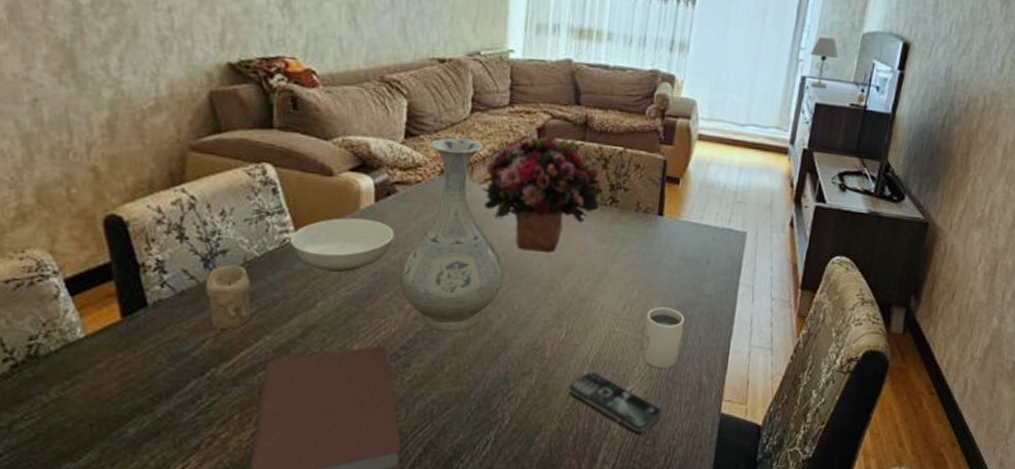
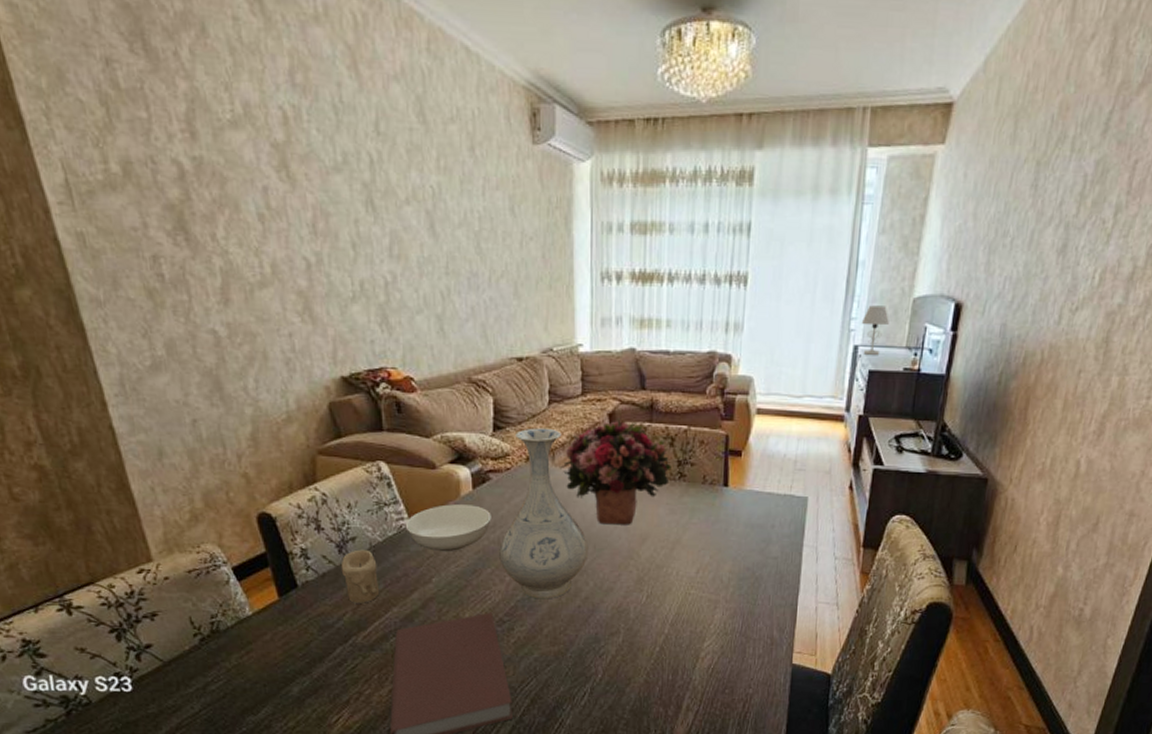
mobile phone: present [569,372,662,435] -> none [653,631,738,684]
mug: present [642,307,685,369] -> none [716,570,754,625]

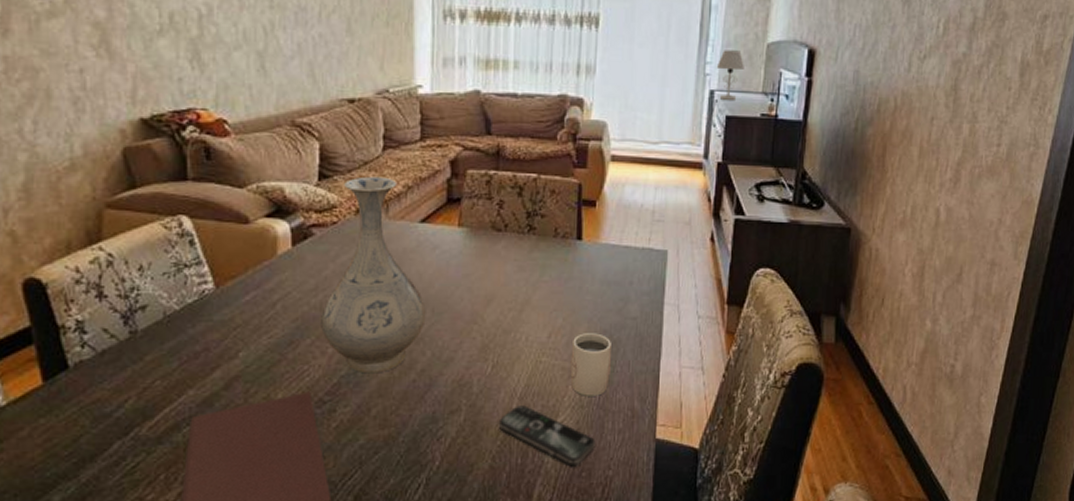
candle: present [340,549,380,603] -> none [125,320,173,386]
bowl: present [405,504,491,552] -> none [208,264,313,321]
bouquet: present [560,418,672,525] -> none [395,165,520,285]
mobile phone: none [653,631,738,684] -> present [499,405,595,467]
mug: none [716,570,754,625] -> present [570,333,612,396]

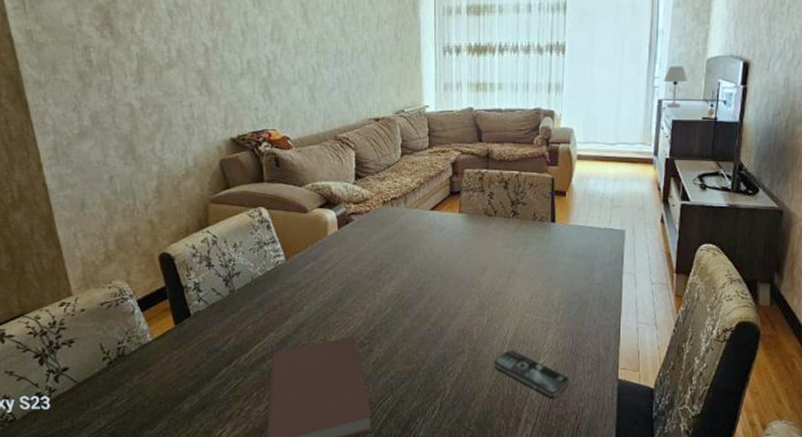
vase: present [321,176,426,374] -> none [360,176,437,324]
mug: present [570,333,612,396] -> none [548,295,582,344]

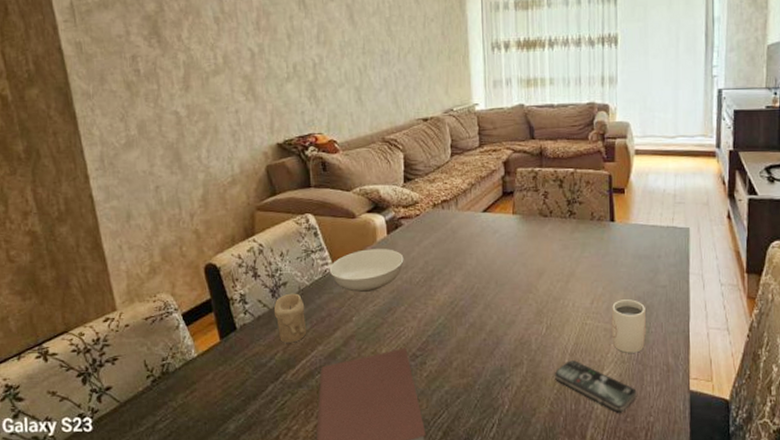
candle: none [227,283,259,329] -> present [273,293,307,343]
bowl: none [281,243,354,284] -> present [329,249,404,293]
mug: none [548,295,582,344] -> present [611,299,647,353]
table lamp: present [663,66,687,107] -> none [722,53,748,97]

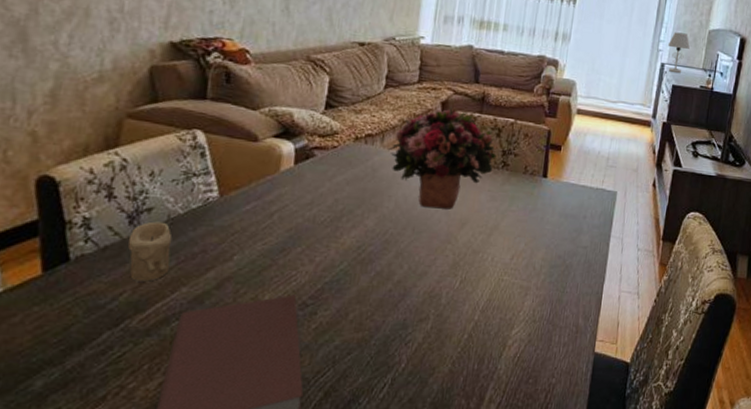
bowl: present [329,249,404,293] -> none [212,178,310,229]
bouquet: none [463,165,562,262] -> present [388,107,497,210]
mobile phone: present [555,360,637,413] -> none [461,317,543,374]
mug: present [611,299,647,353] -> none [527,257,564,313]
table lamp: none [722,53,748,97] -> present [667,32,690,73]

